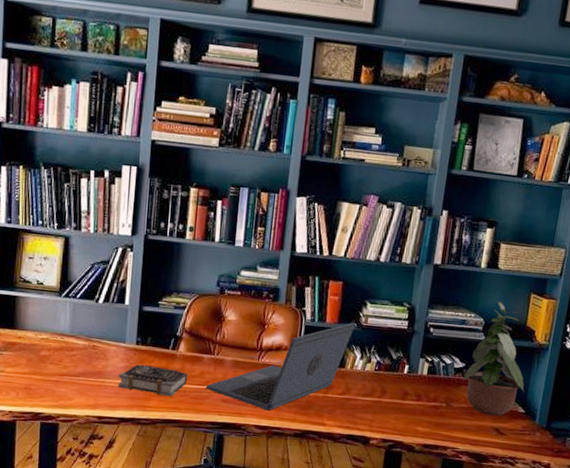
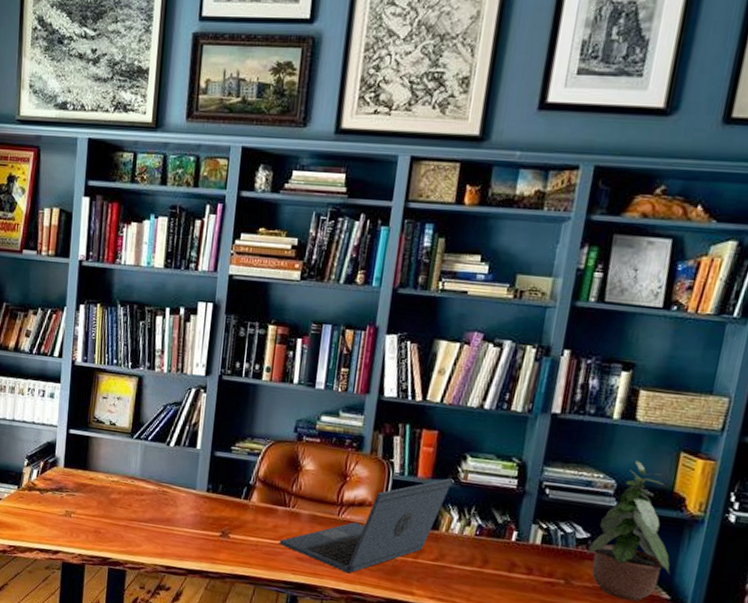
book: present [117,364,188,397] -> none [186,513,261,551]

